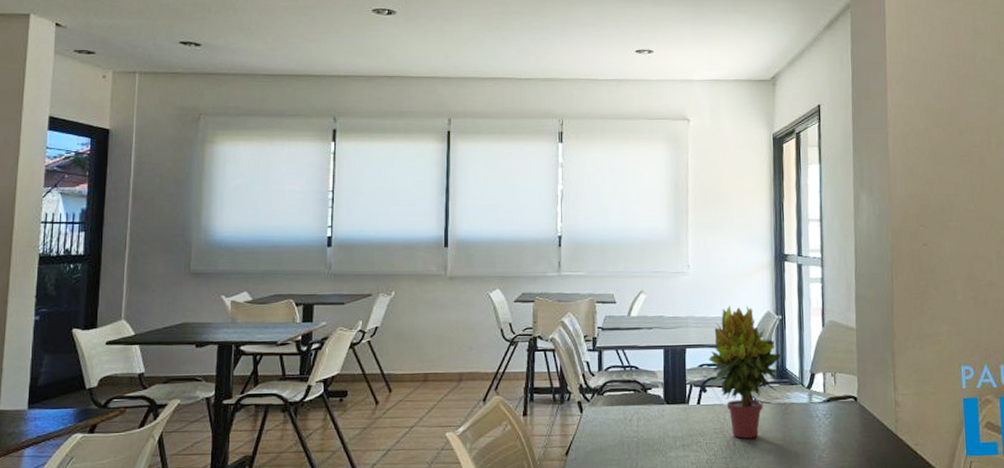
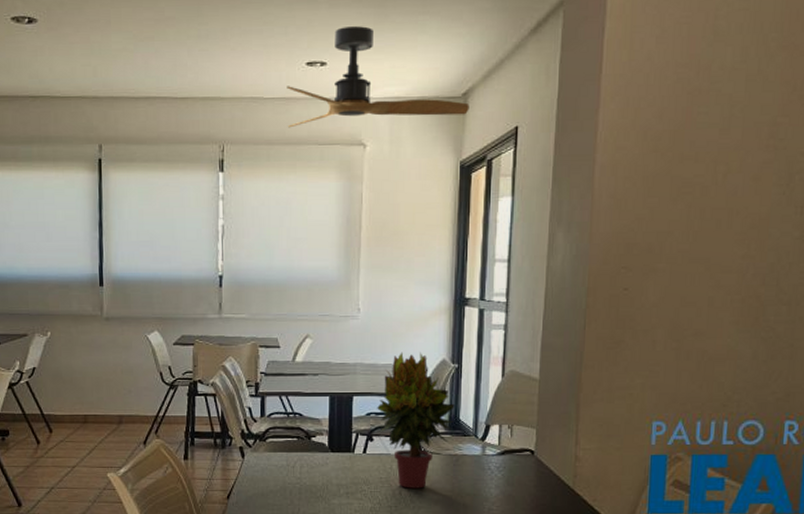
ceiling fan: none [619,21,778,105] -> present [287,26,469,128]

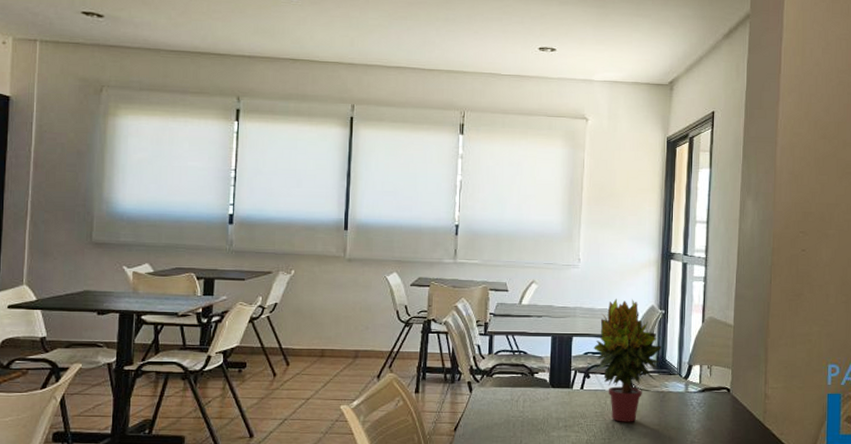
ceiling fan: present [287,26,469,128] -> none [521,21,675,101]

